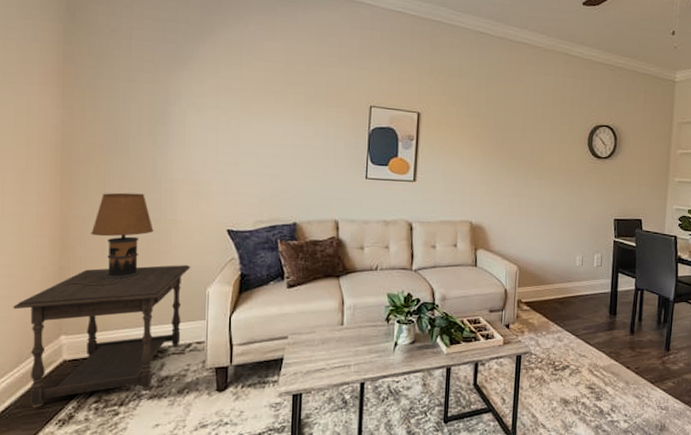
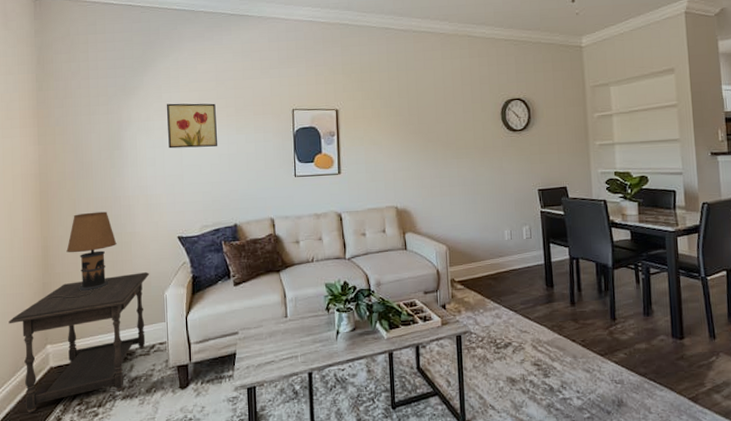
wall art: none [224,81,283,136] -> present [166,103,217,149]

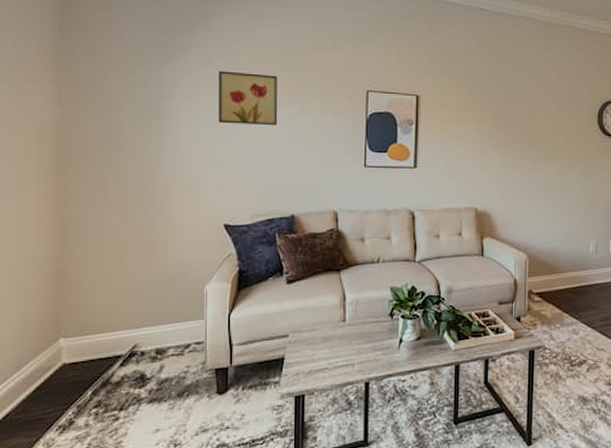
side table: present [8,272,150,414] -> none [13,262,188,415]
table lamp: present [47,211,117,300] -> none [62,189,150,288]

